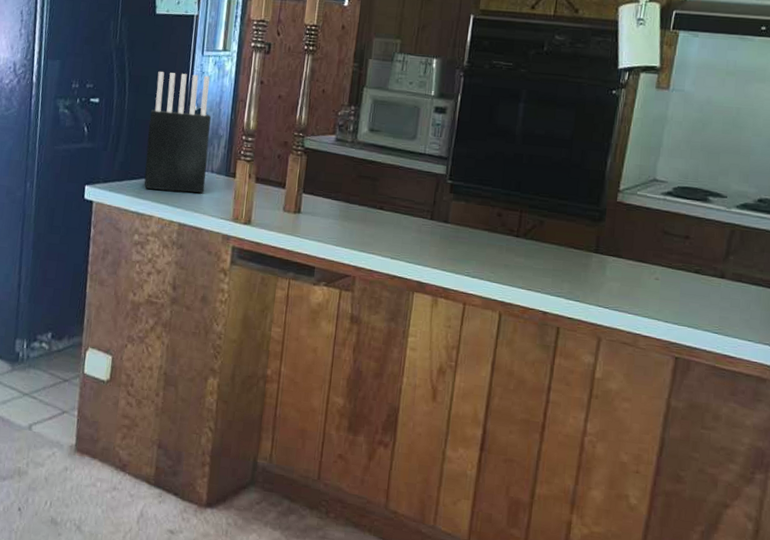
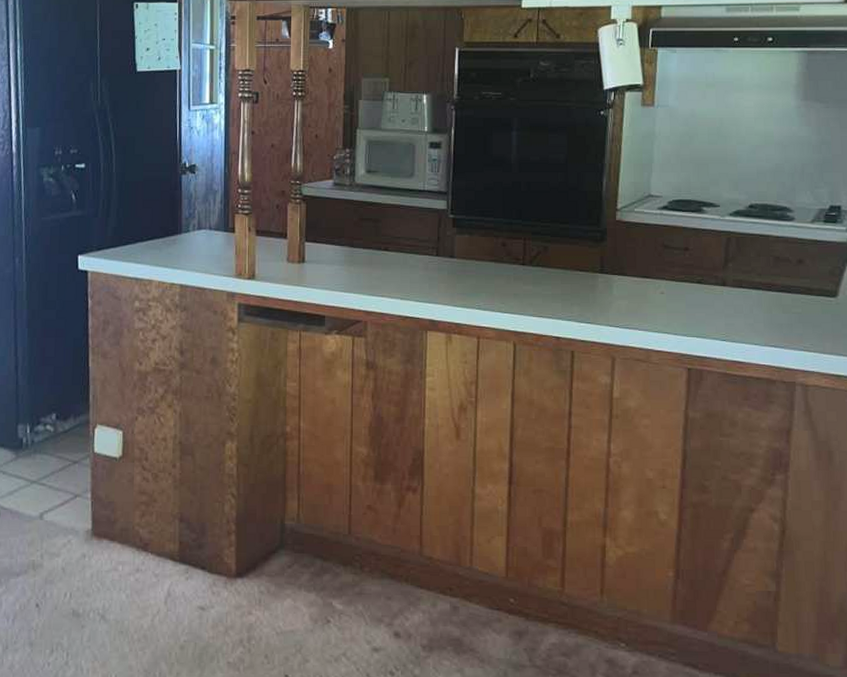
knife block: present [144,72,211,193] -> none [139,131,204,253]

